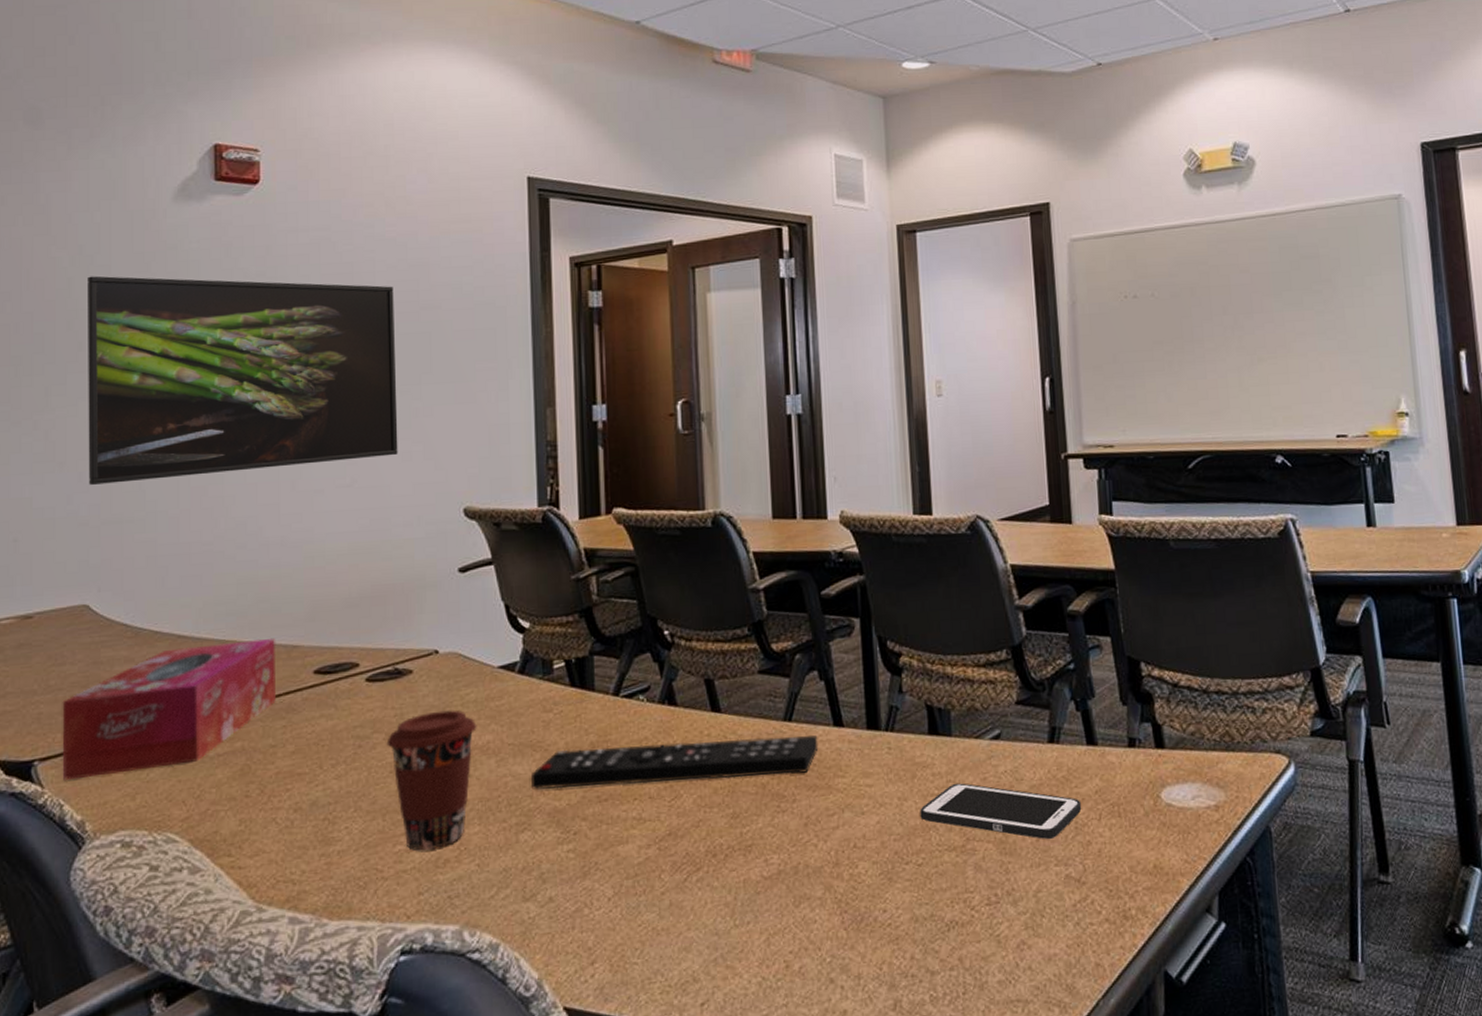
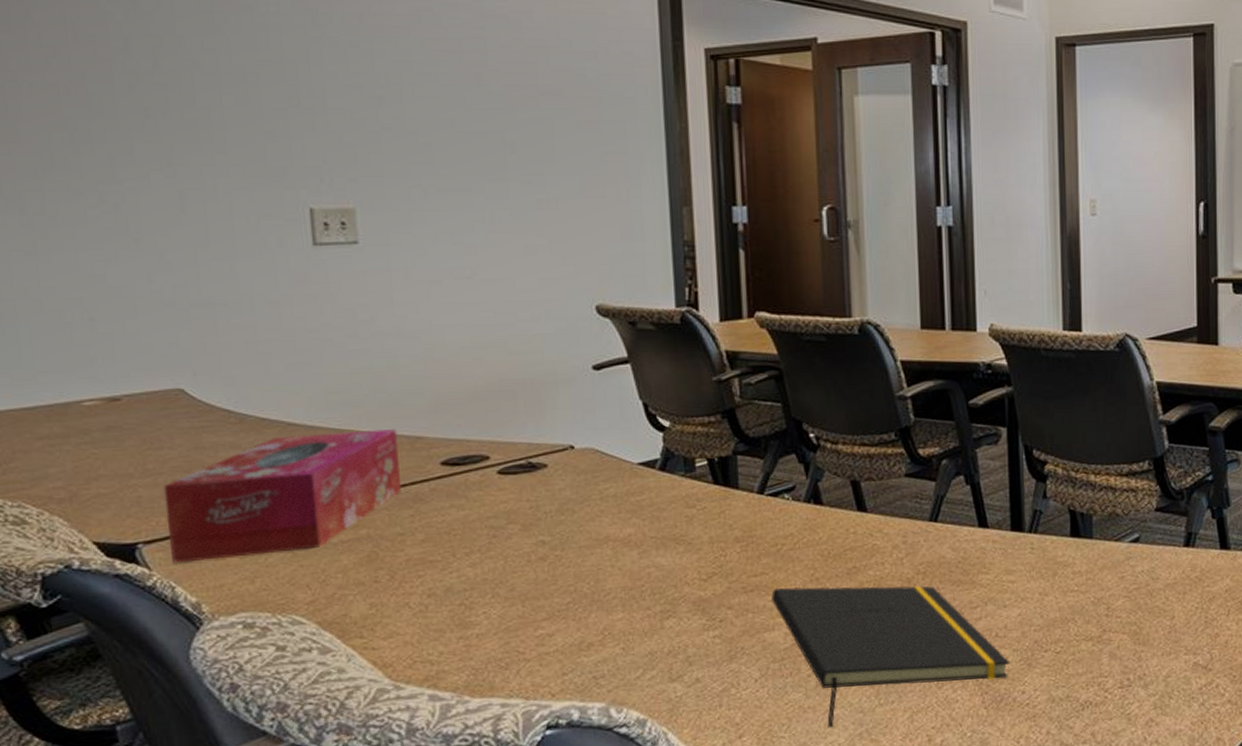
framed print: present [88,276,398,485] -> none [148,35,522,264]
coffee cup: present [386,710,477,851] -> none [522,503,618,635]
remote control: present [531,735,819,790] -> none [675,535,963,580]
notepad: none [626,792,870,953] -> present [771,586,1011,728]
cell phone: present [920,783,1082,839] -> none [1060,580,1212,631]

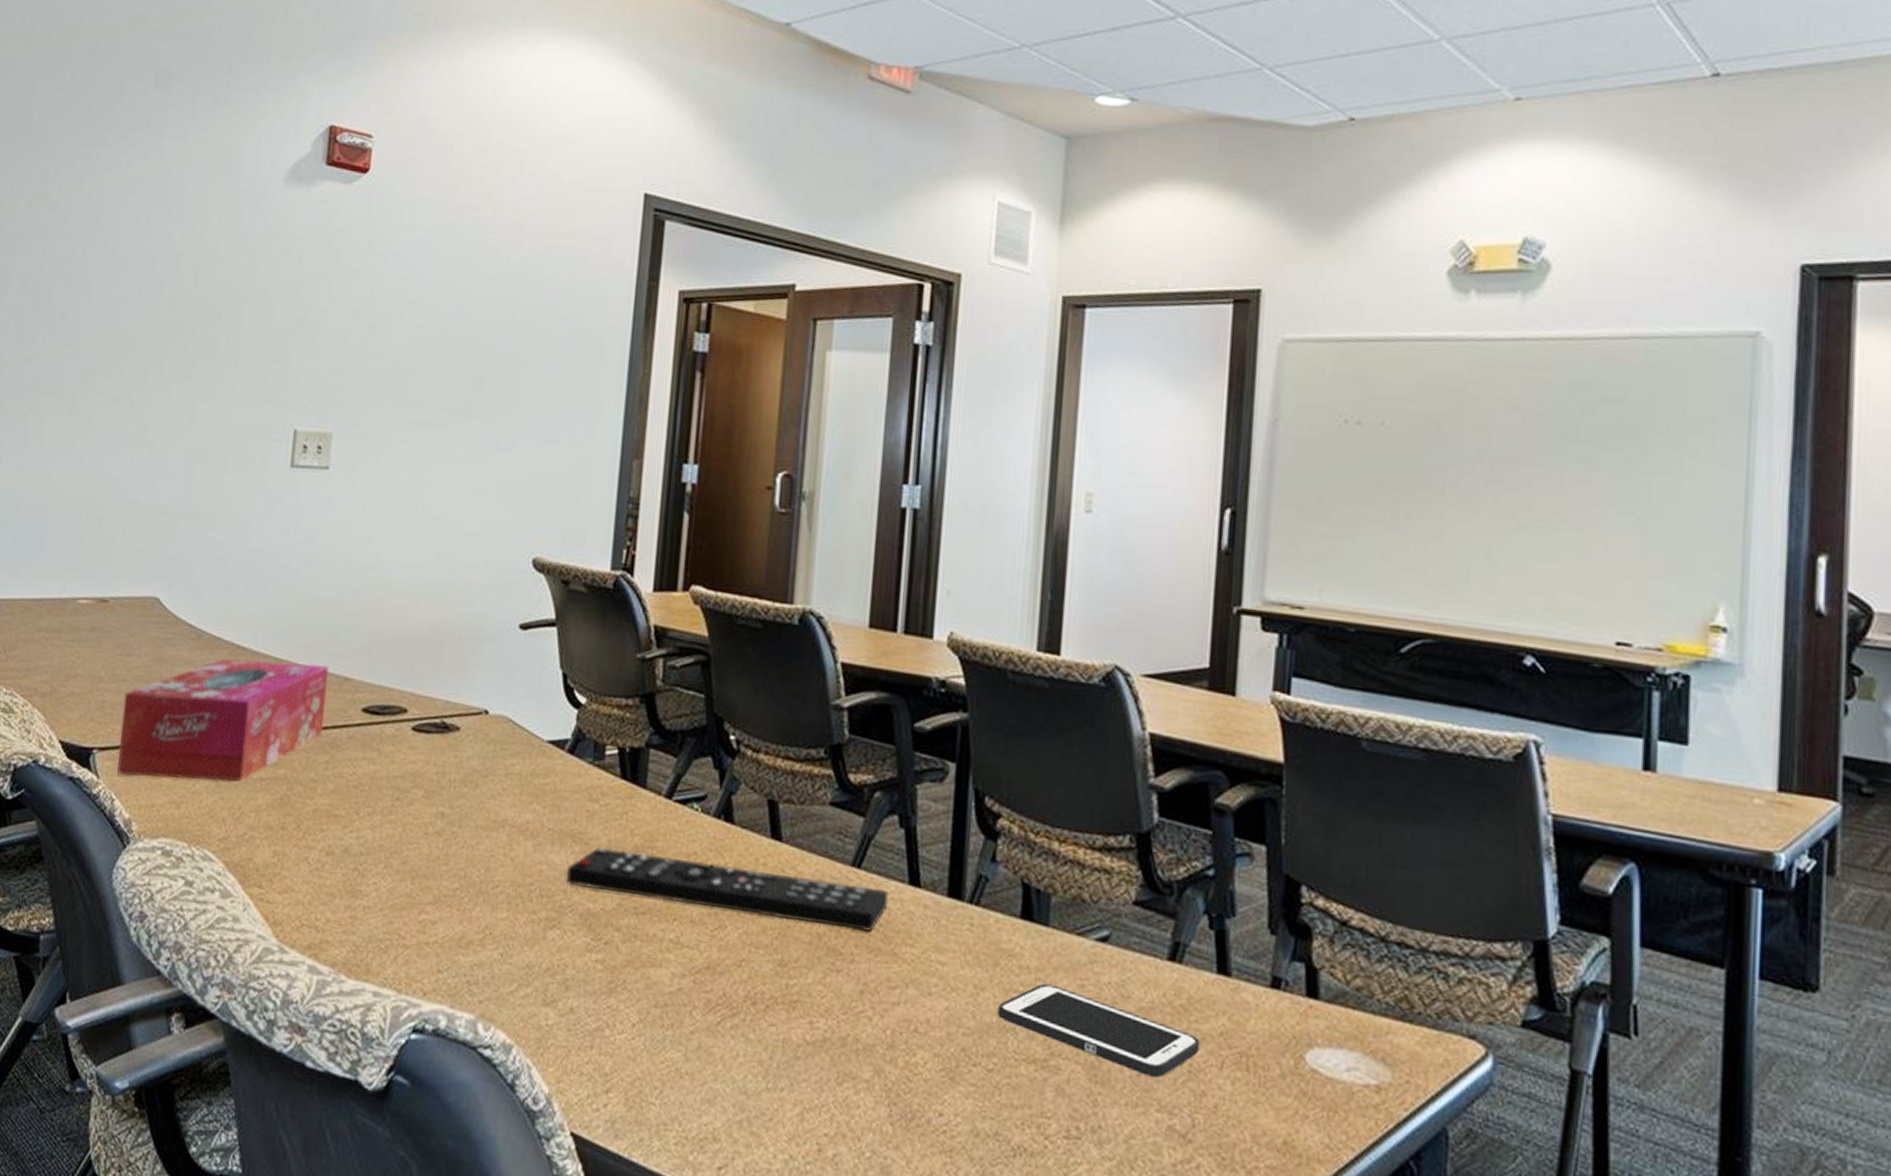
remote control: none [675,535,963,580] -> present [567,847,889,932]
notepad: present [771,586,1011,728] -> none [663,915,929,1106]
cell phone: none [1060,580,1212,631] -> present [998,983,1200,1078]

